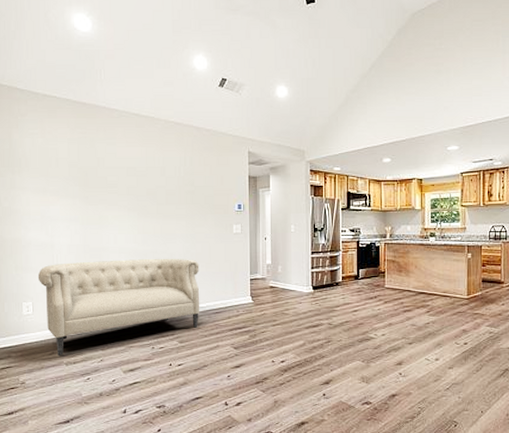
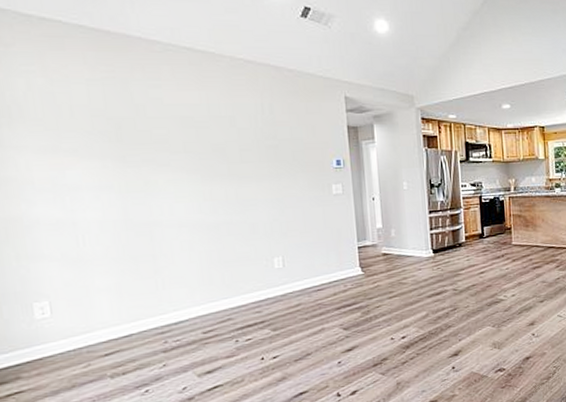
sofa: present [37,258,200,357] -> none [54,228,297,368]

